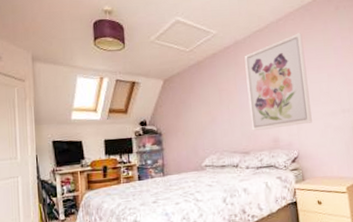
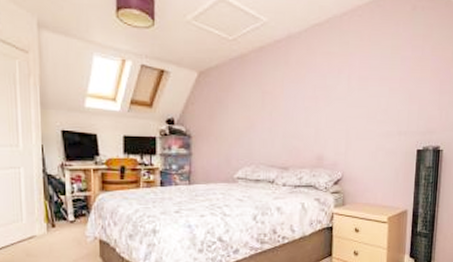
wall art: present [244,33,312,131] -> none [294,33,368,145]

